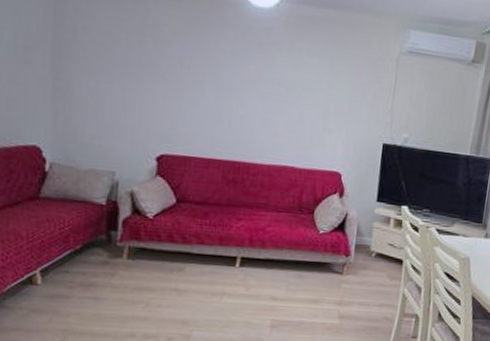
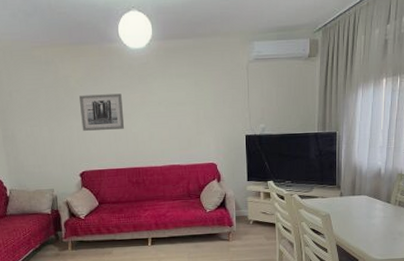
wall art: none [170,52,232,108] -> present [79,93,125,131]

